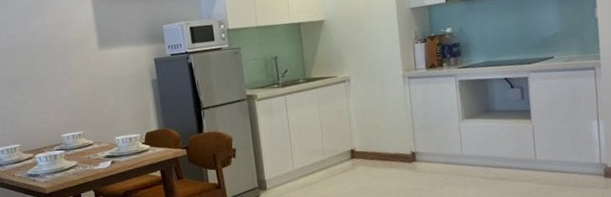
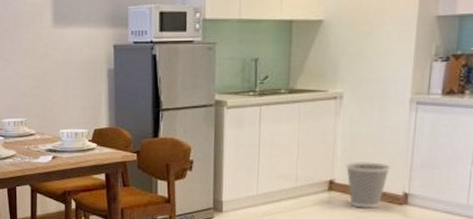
wastebasket: none [362,130,397,170] -> present [346,162,390,209]

